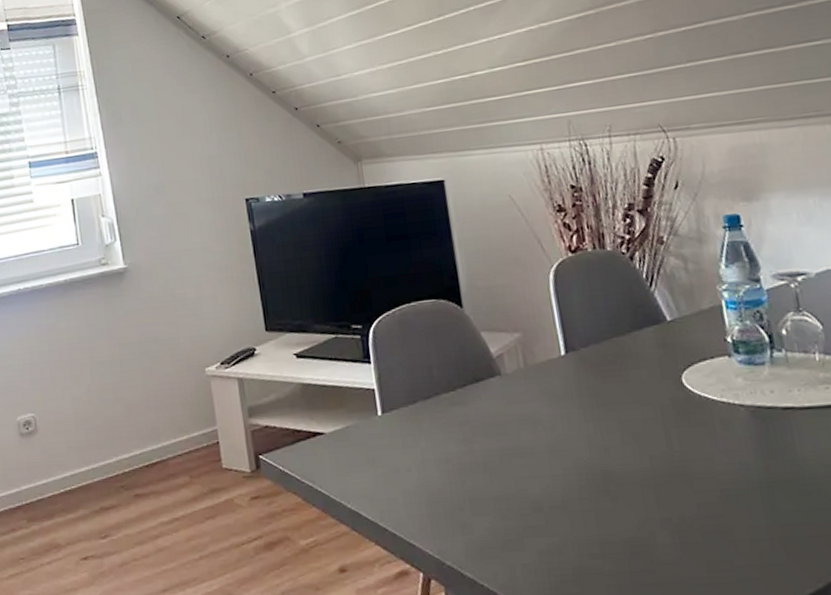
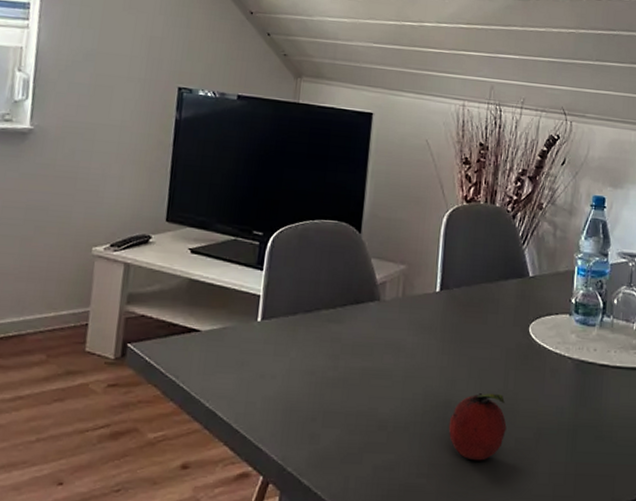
fruit: none [611,457,684,535] -> present [448,393,507,461]

